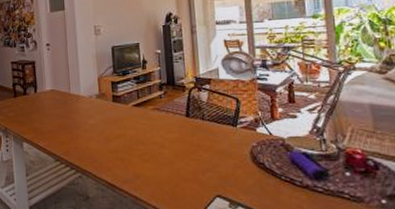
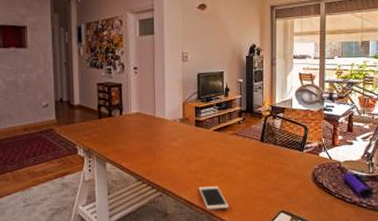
cell phone: none [120,166,156,193] -> present [198,185,229,210]

